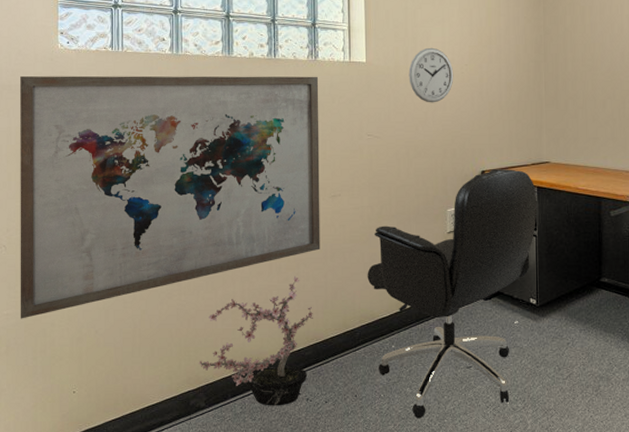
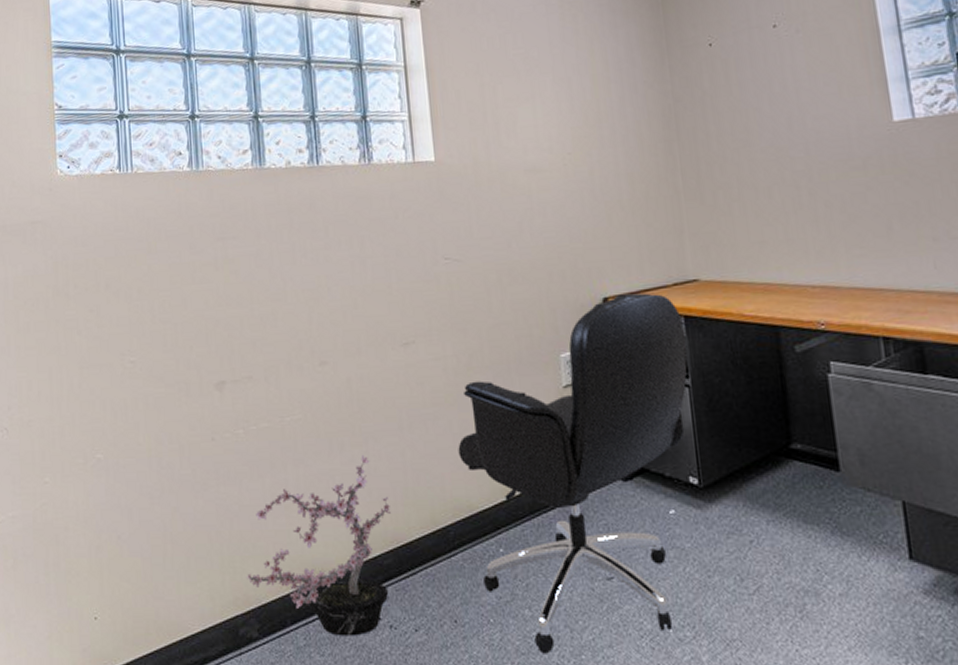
wall art: present [20,75,320,319] -> none [16,184,394,523]
wall clock: present [408,47,454,103] -> none [492,134,554,210]

